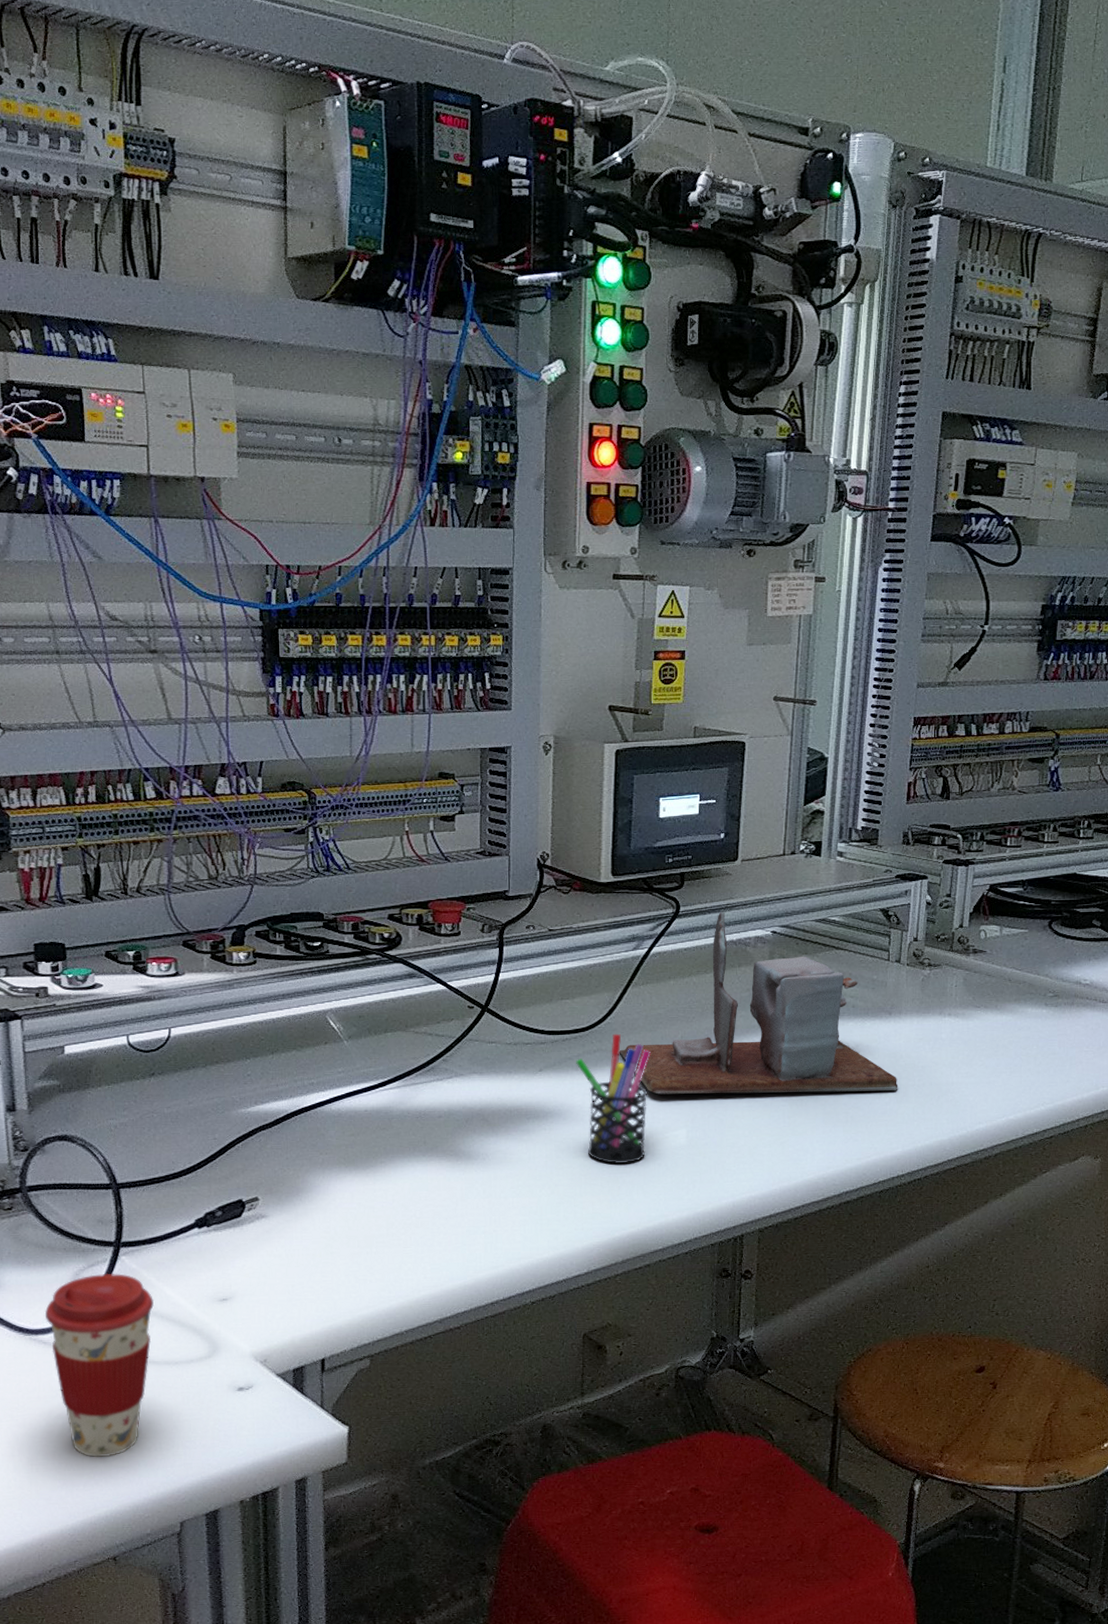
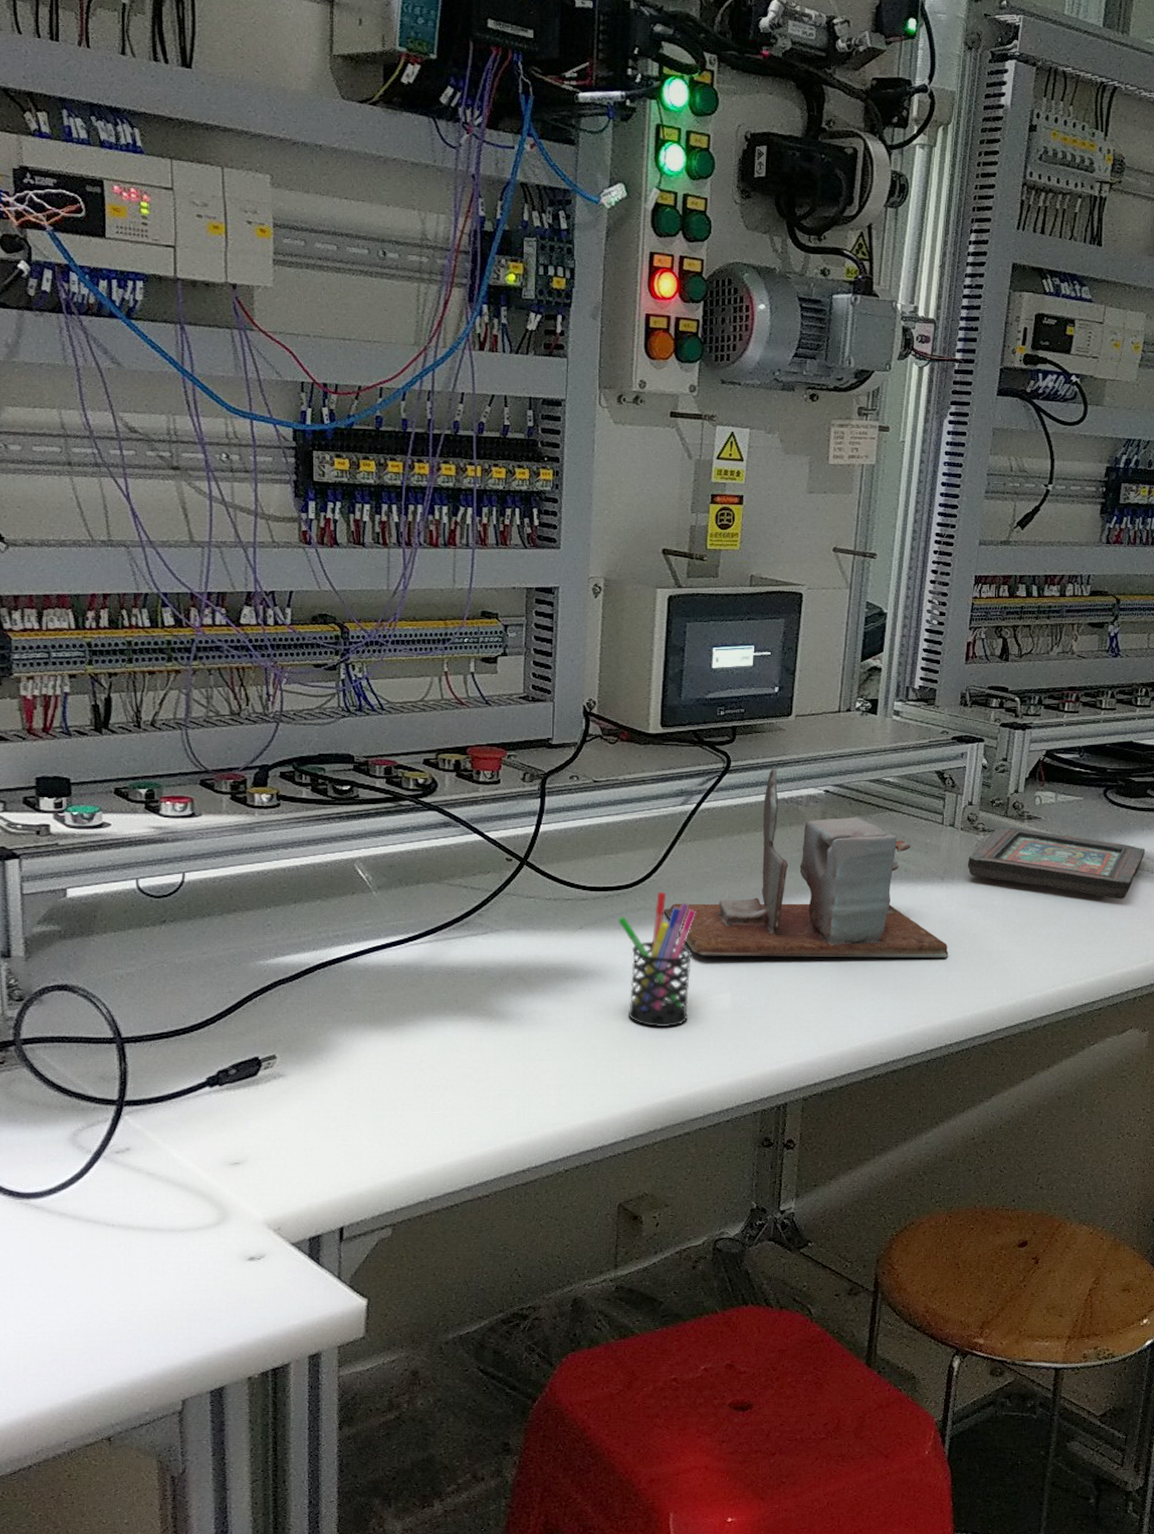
coffee cup: present [44,1273,154,1457] -> none [38,1133,159,1330]
religious icon: none [914,960,1093,1029] -> present [967,825,1146,900]

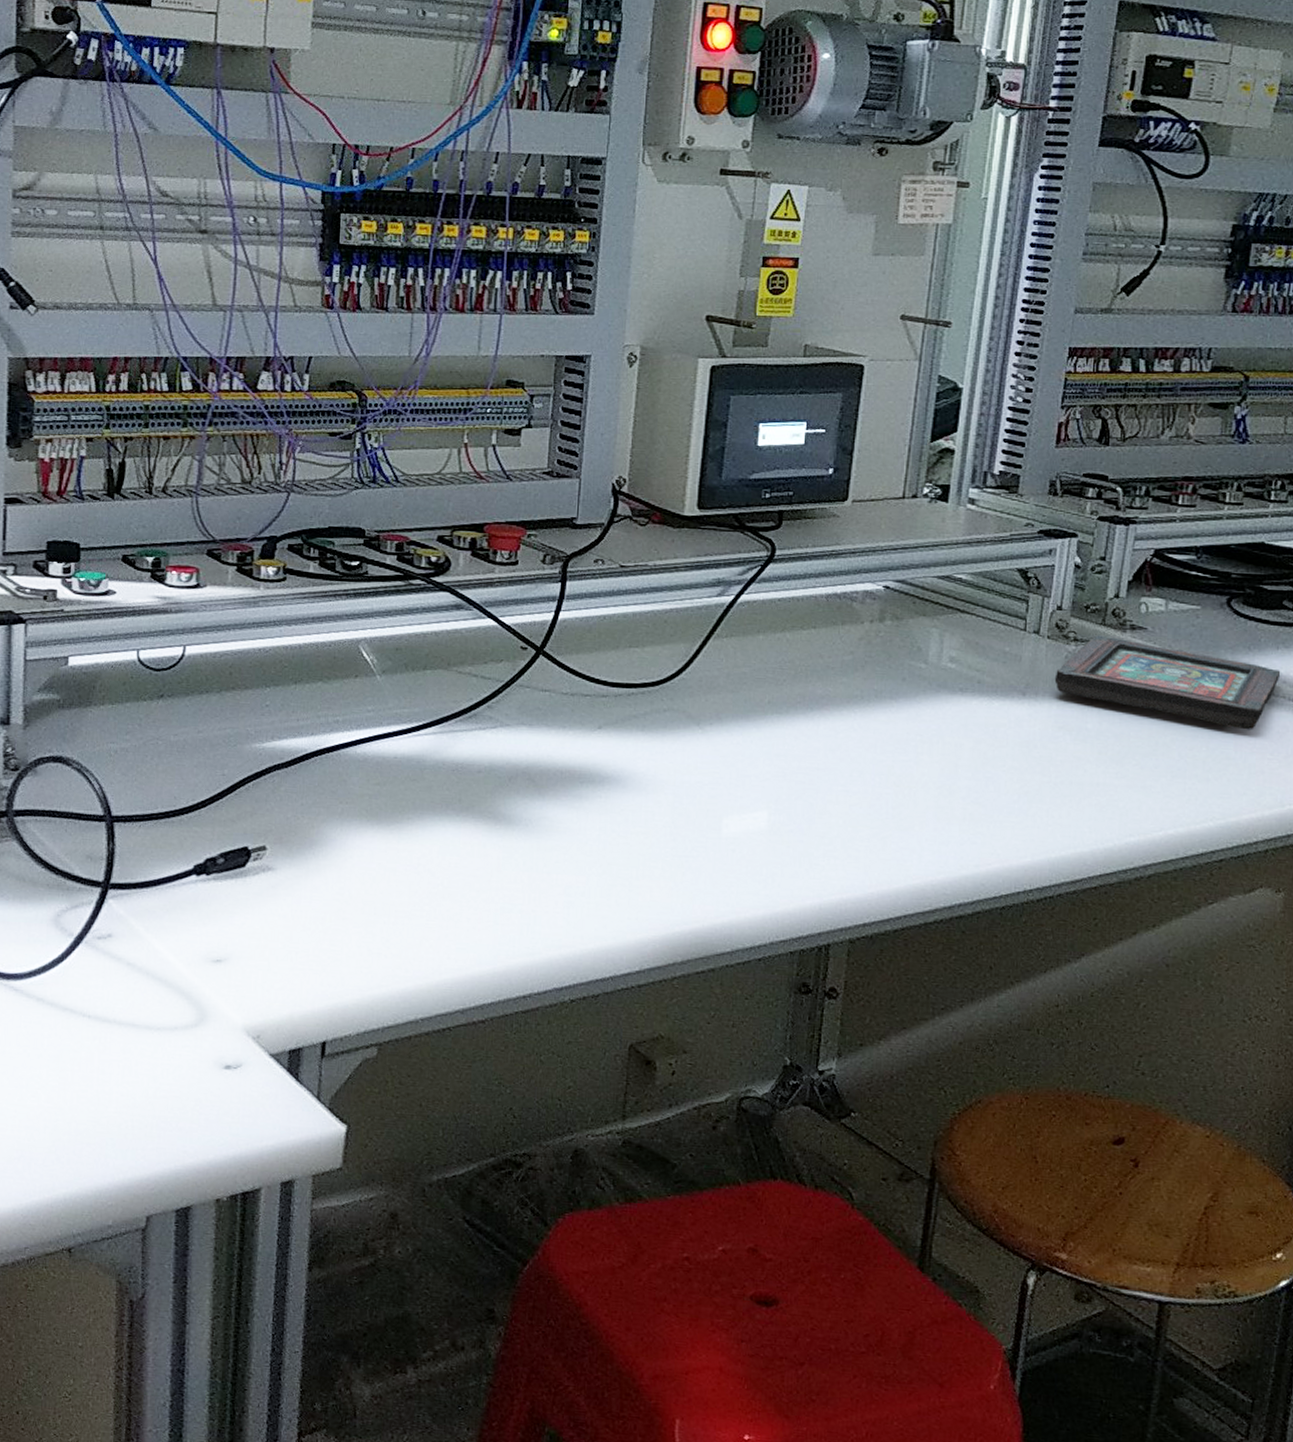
pen holder: present [618,891,696,1028] -> none [642,691,731,847]
desk organizer: present [663,768,949,958] -> none [693,558,1030,787]

